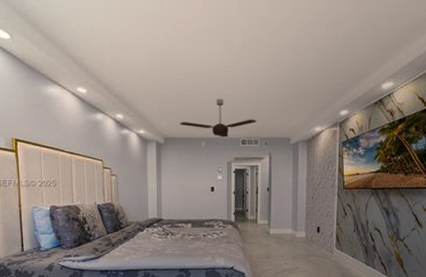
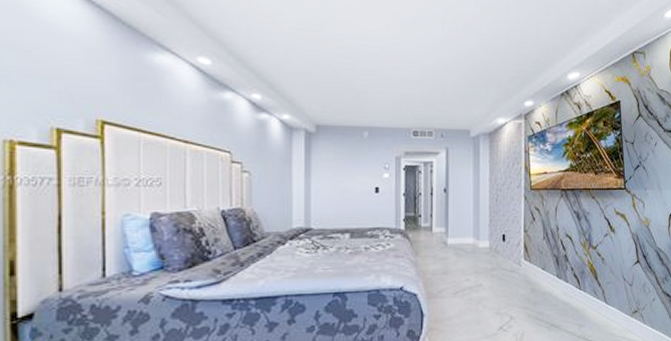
ceiling fan: present [180,98,256,138] -> none [336,80,430,127]

